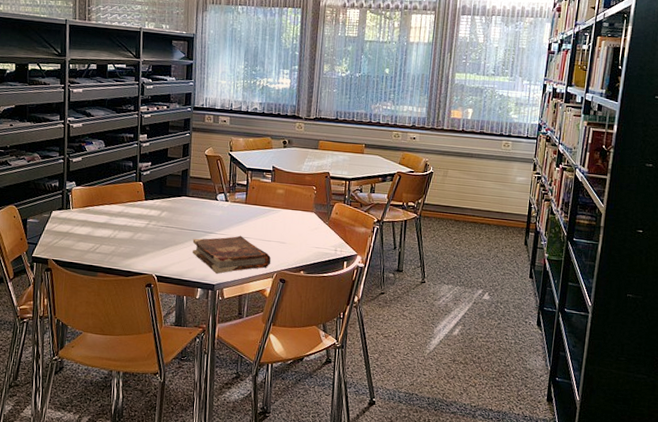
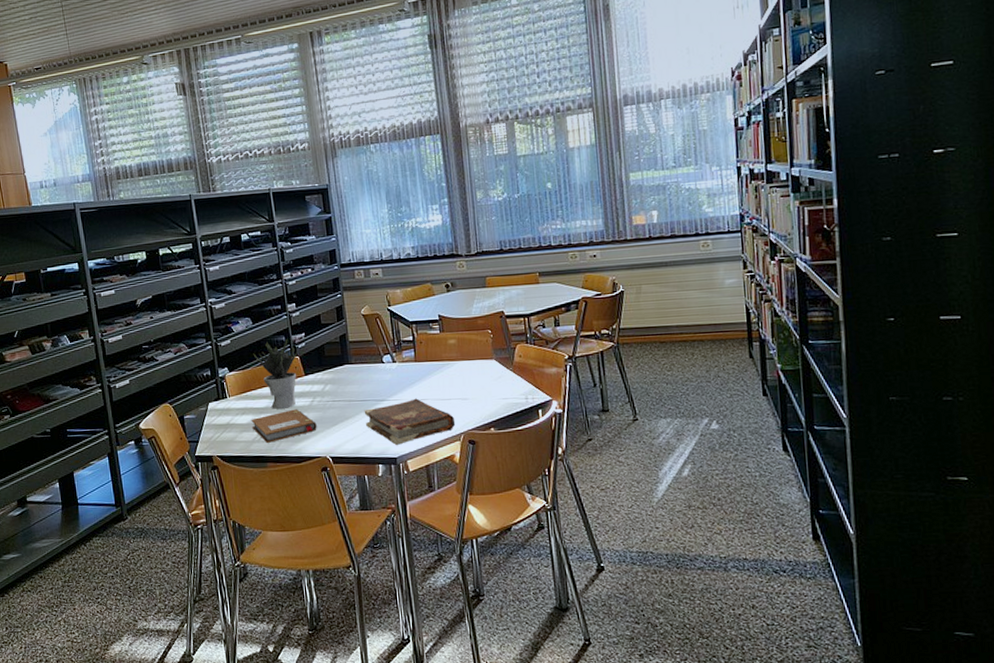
notebook: none [89,228,148,255] -> present [251,409,317,443]
potted plant: none [101,164,143,227] -> present [253,339,299,409]

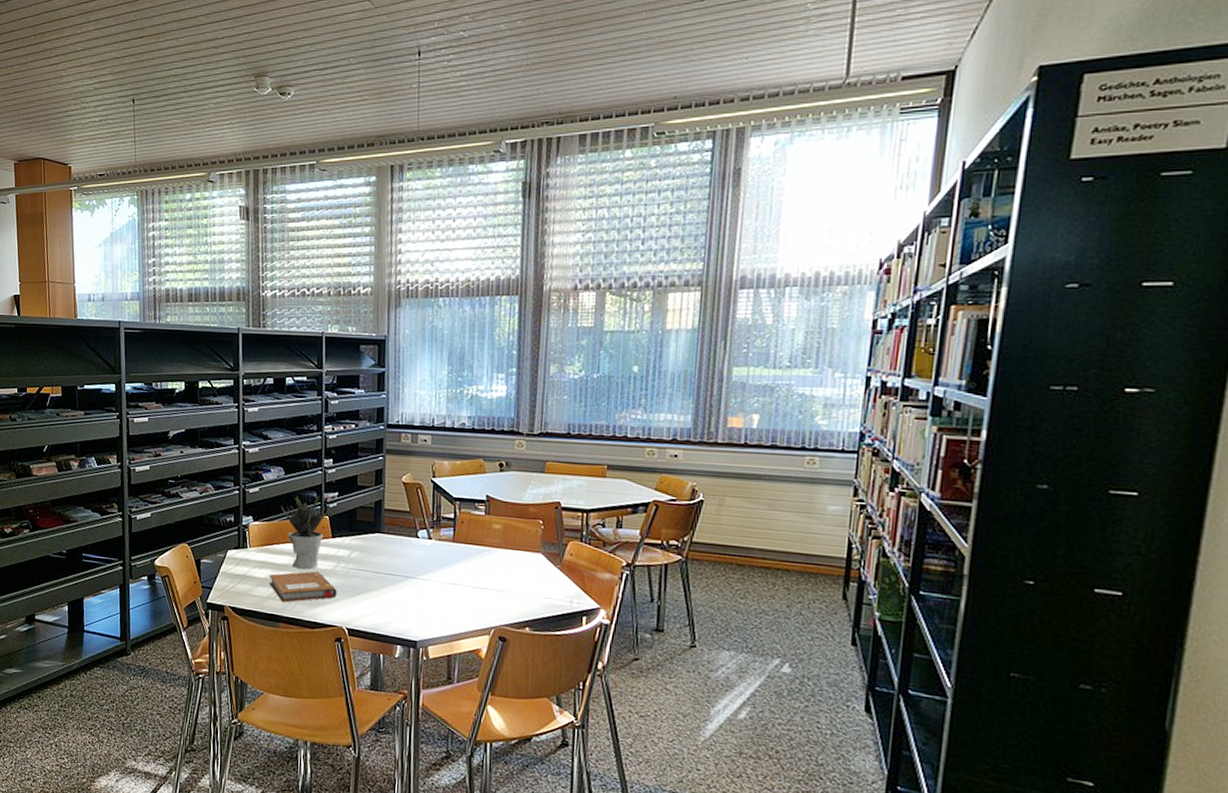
book: present [364,398,456,445] -> none [389,581,487,628]

